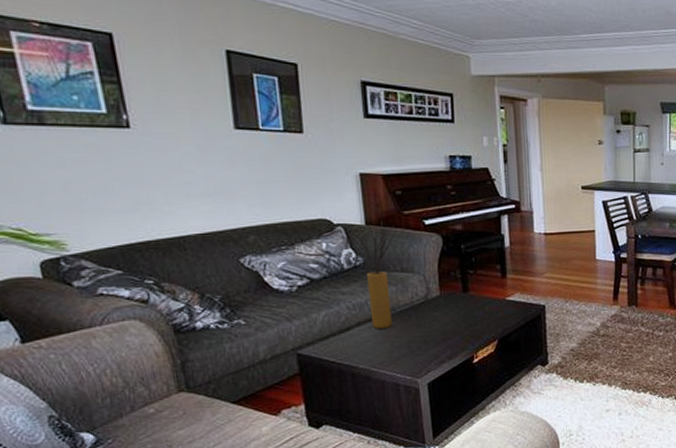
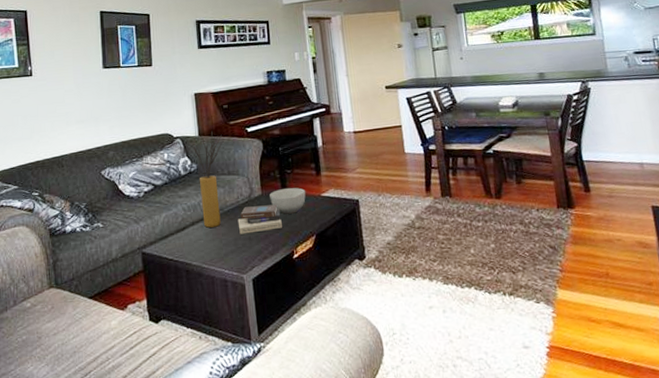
books: none [411,306,462,337] -> present [237,204,282,234]
bowl: none [449,289,490,318] -> present [270,187,306,214]

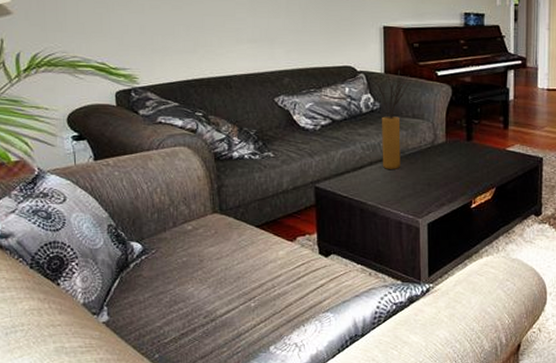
books: present [237,204,282,234] -> none [418,153,463,179]
bowl: present [270,187,306,214] -> none [454,138,492,164]

